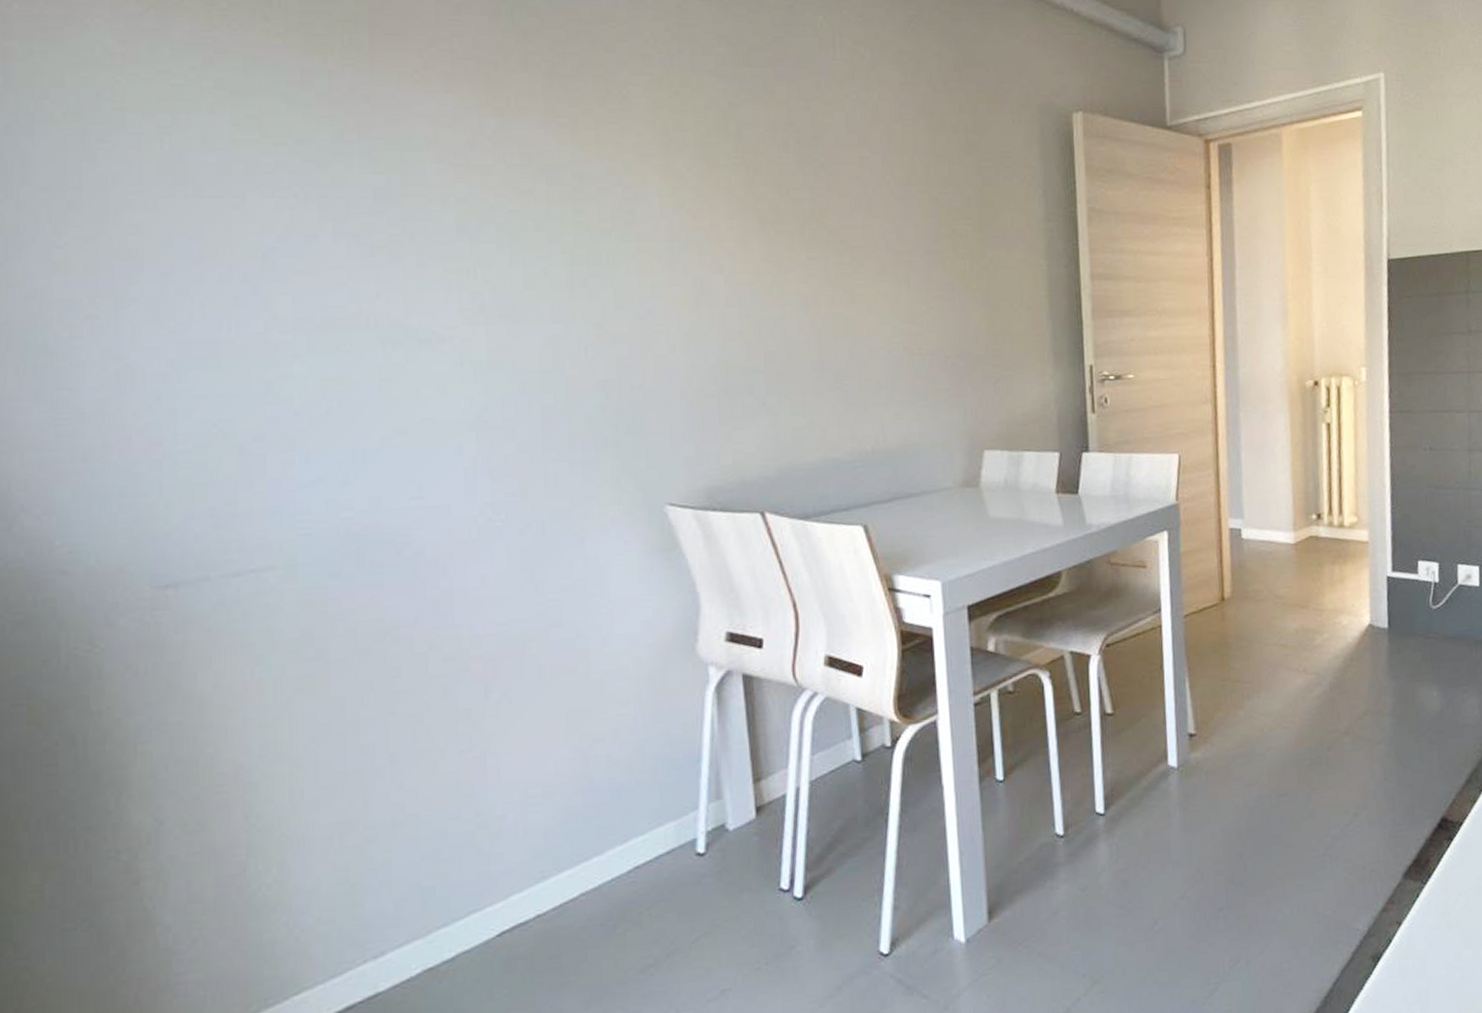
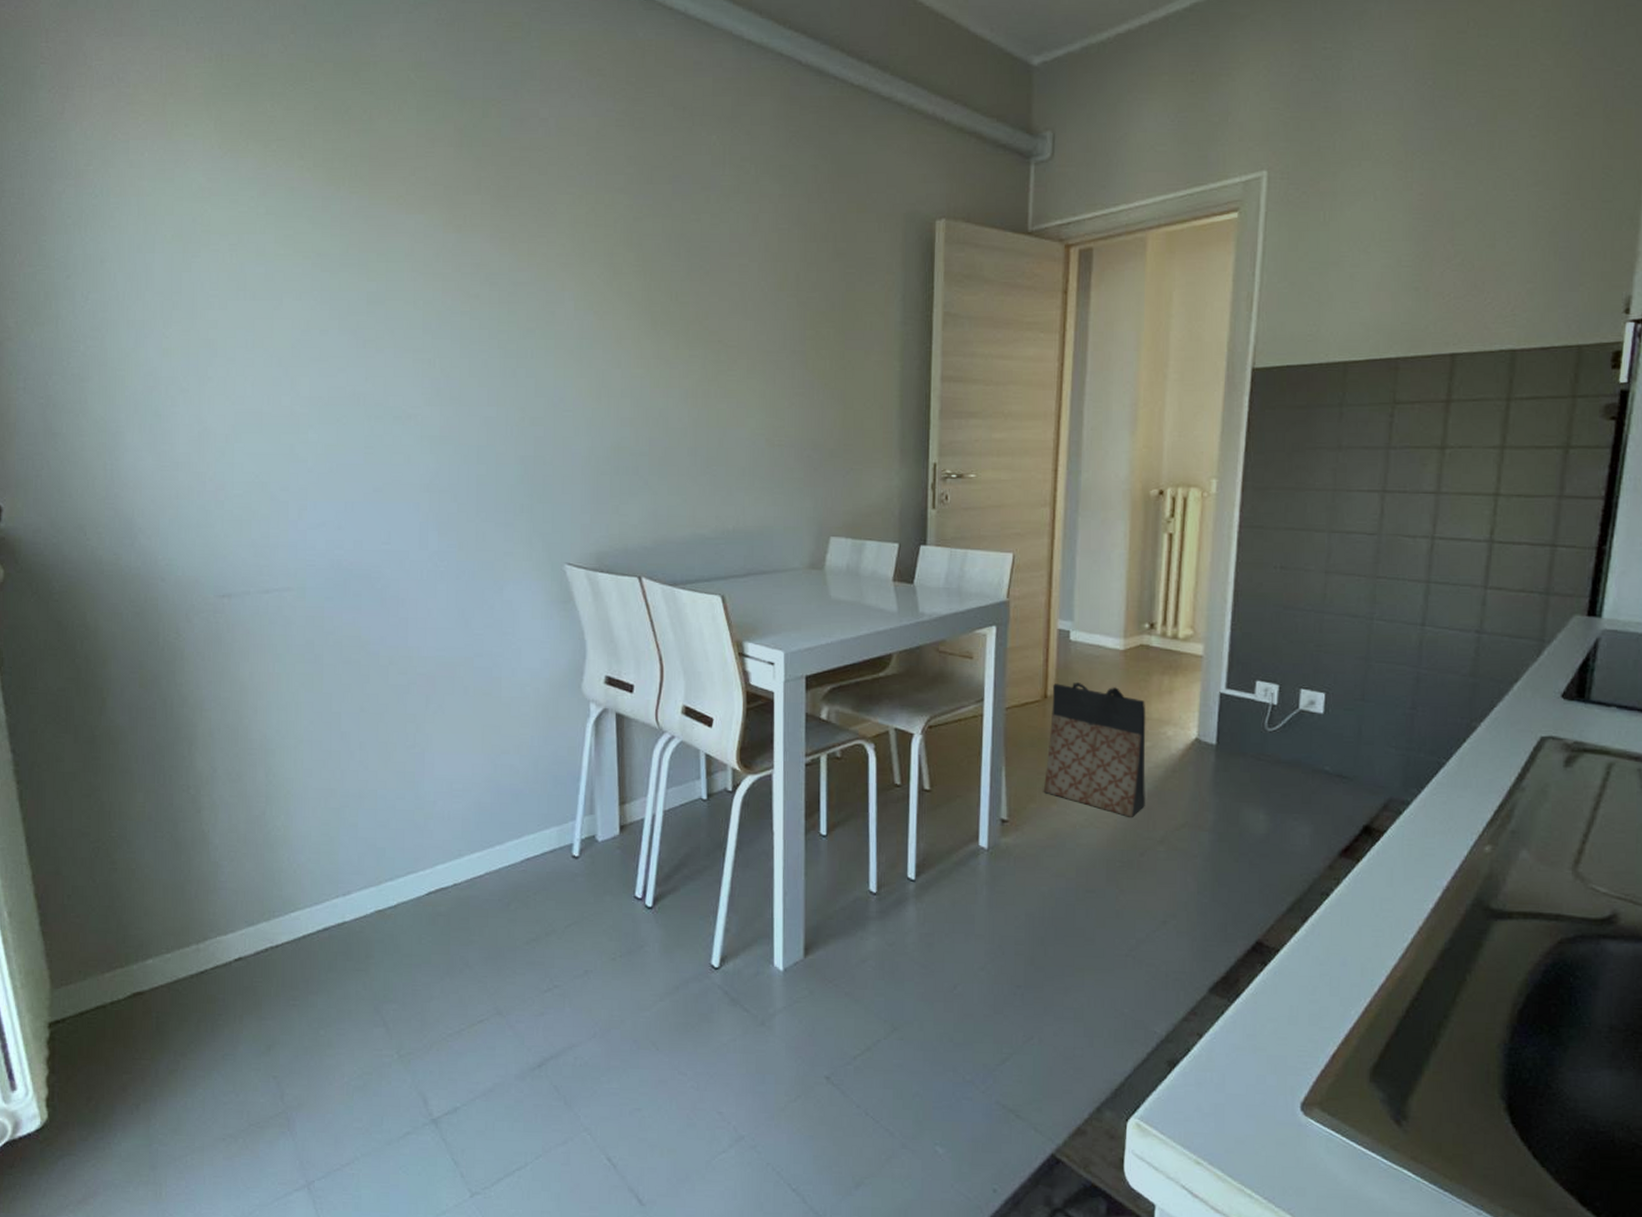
bag: none [1228,581,1328,713] -> present [1043,683,1146,817]

